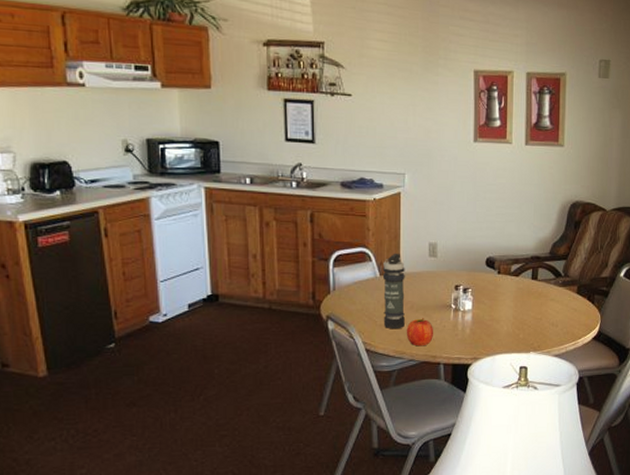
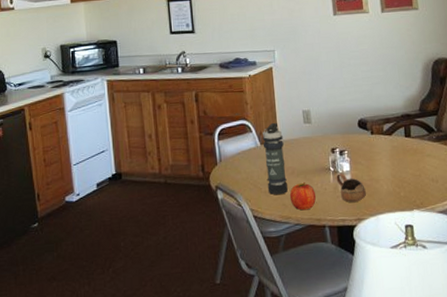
cup: none [456,312,485,341] -> present [336,173,366,202]

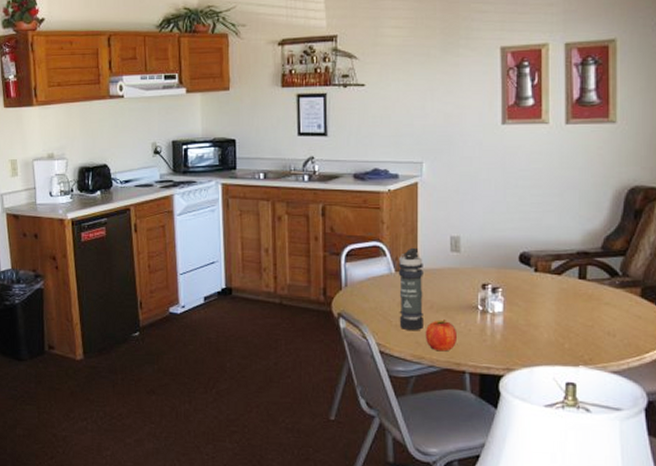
cup: present [336,173,366,202] -> none [484,314,520,349]

